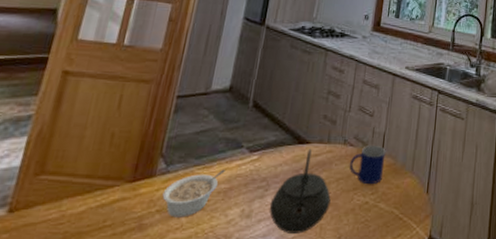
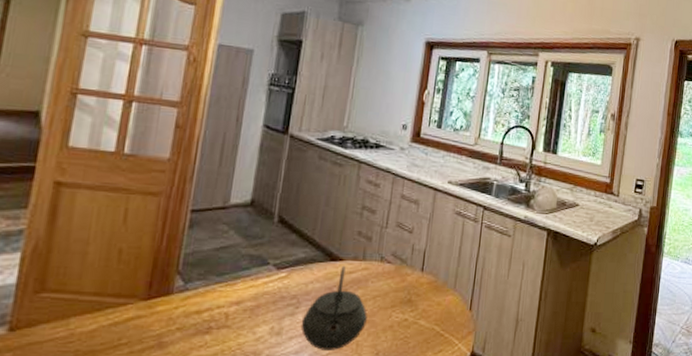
legume: present [162,169,225,218] -> none [182,286,251,335]
mug: present [349,146,386,185] -> none [386,263,426,302]

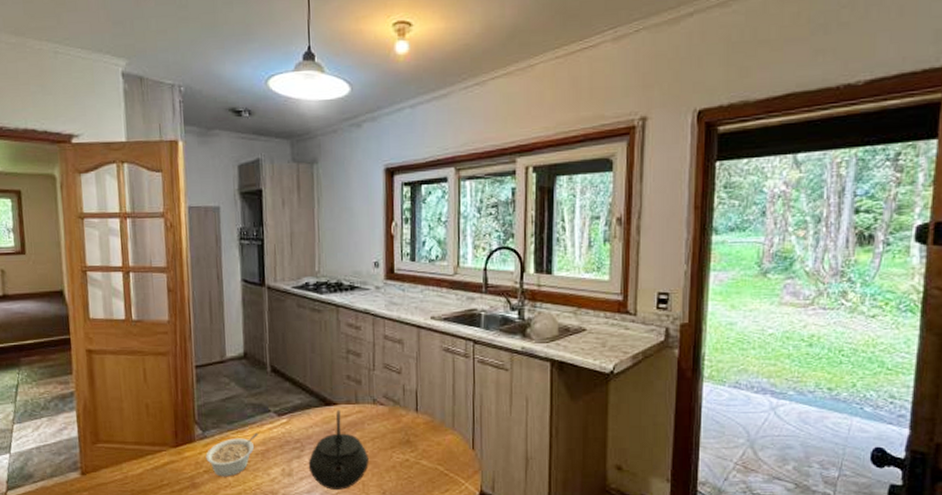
legume: none [182,286,251,335] -> present [205,432,258,477]

